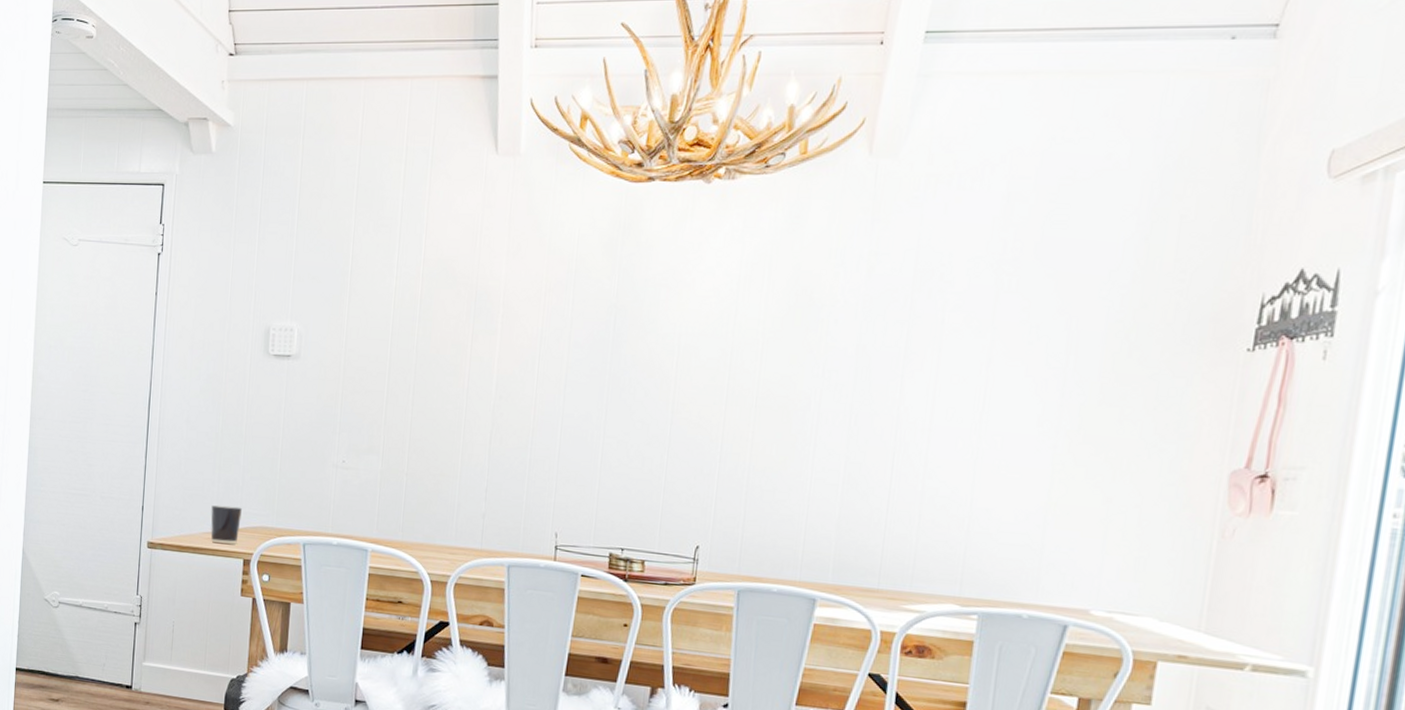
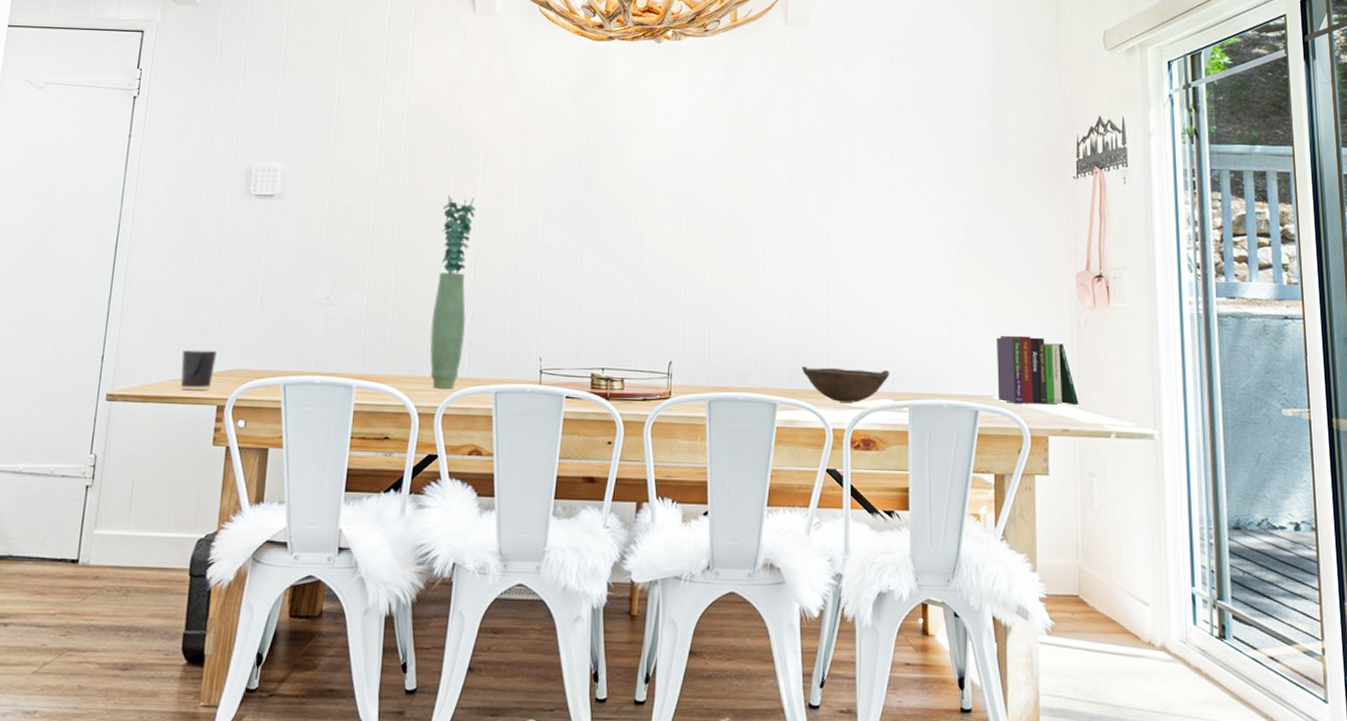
vase: none [443,358,493,559] -> present [429,195,475,389]
bowl: none [850,561,959,605] -> present [802,366,890,403]
books: none [1096,541,1207,630] -> present [997,335,1079,406]

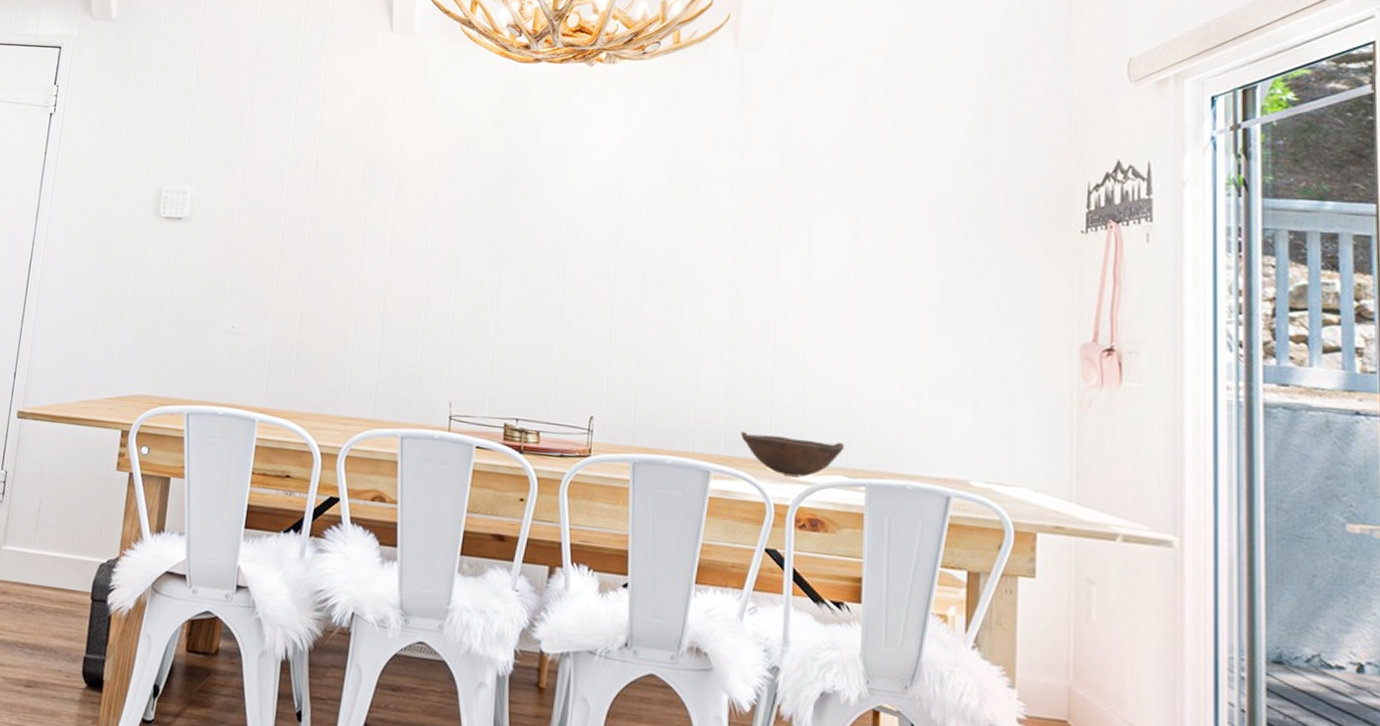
mug: present [180,349,218,391] -> none [87,371,124,414]
vase: present [429,195,475,389] -> none [334,225,387,430]
books: present [997,335,1079,406] -> none [975,412,1077,500]

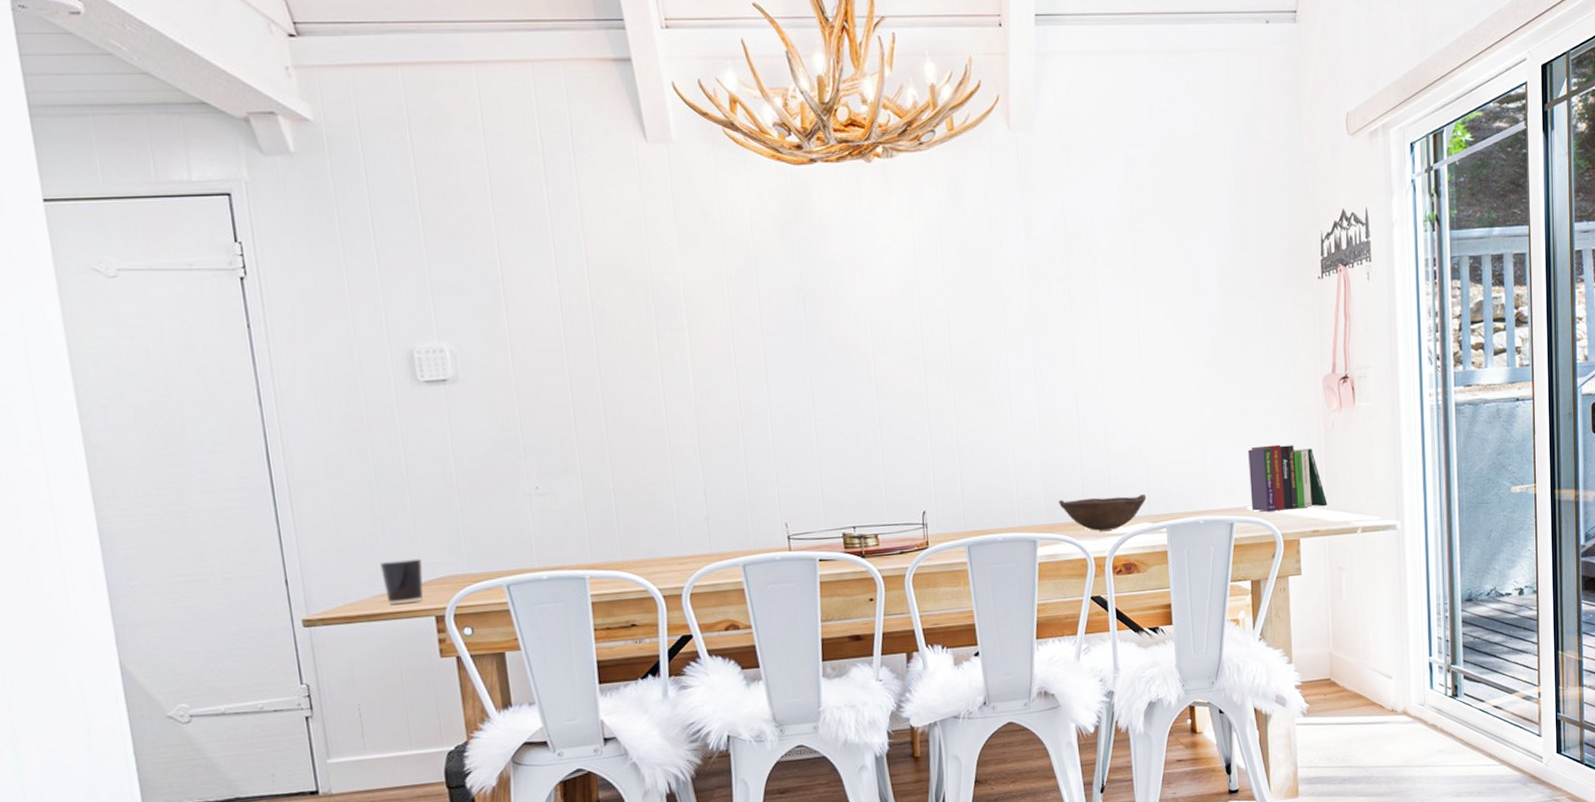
mug: none [87,371,124,414] -> present [380,558,423,605]
books: none [975,412,1077,500] -> present [1248,444,1328,512]

